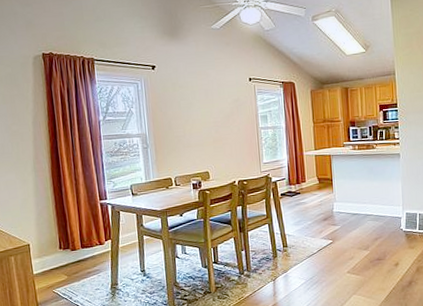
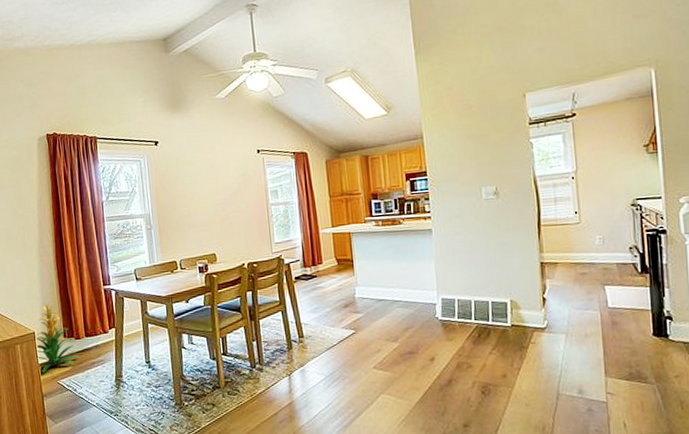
indoor plant: none [29,215,75,282] -> present [34,302,80,373]

